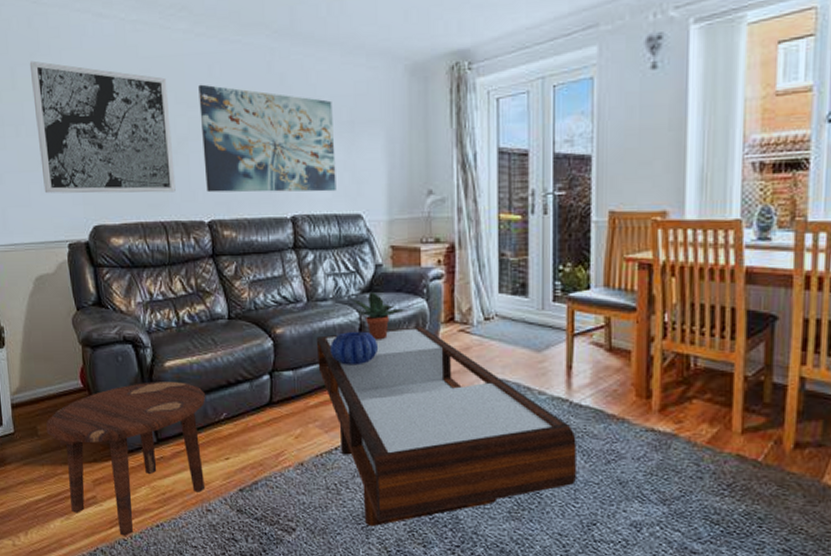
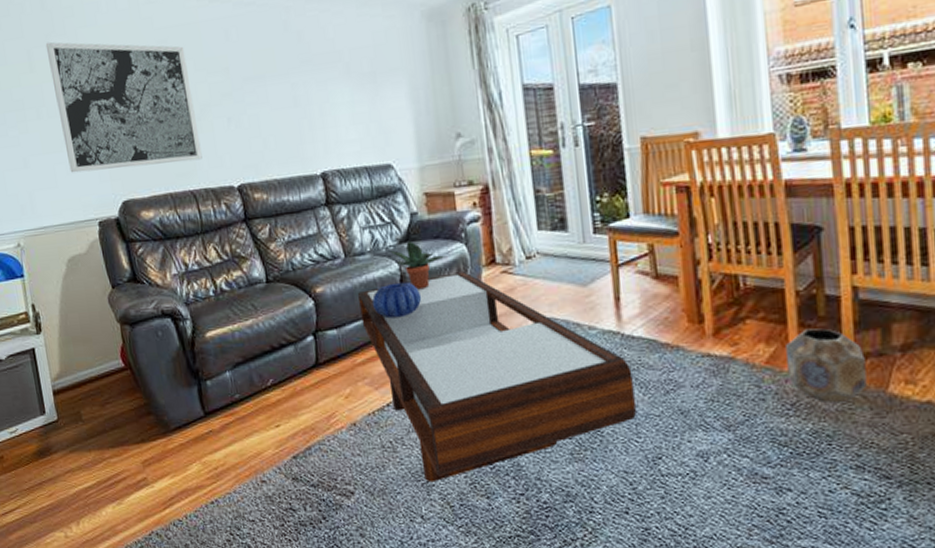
side table: present [45,382,206,536] -> none [89,351,257,516]
wall art: present [198,84,336,193] -> none [216,49,364,157]
planter: none [728,414,804,489] -> present [786,328,867,403]

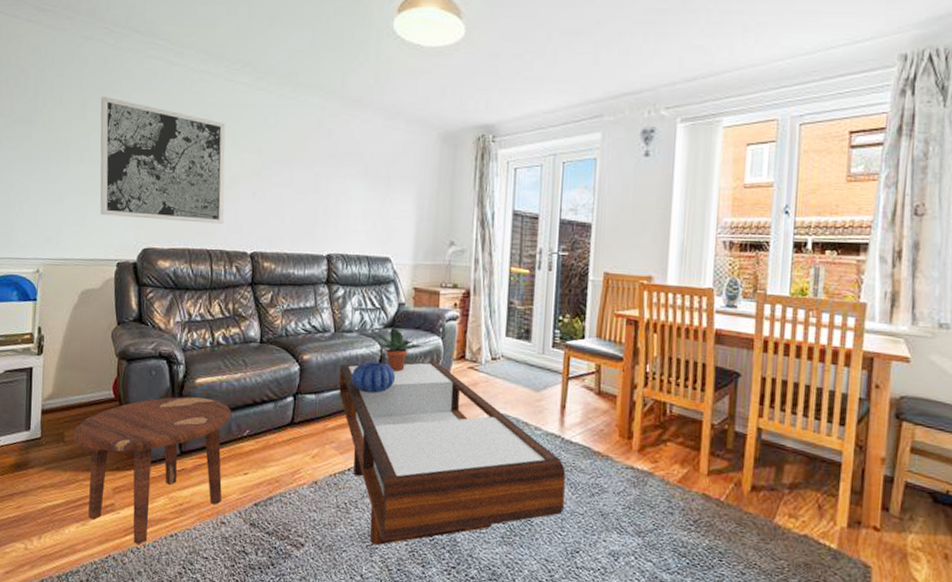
side table: none [89,351,257,516] -> present [72,396,232,544]
planter: present [786,328,867,403] -> none [695,458,760,526]

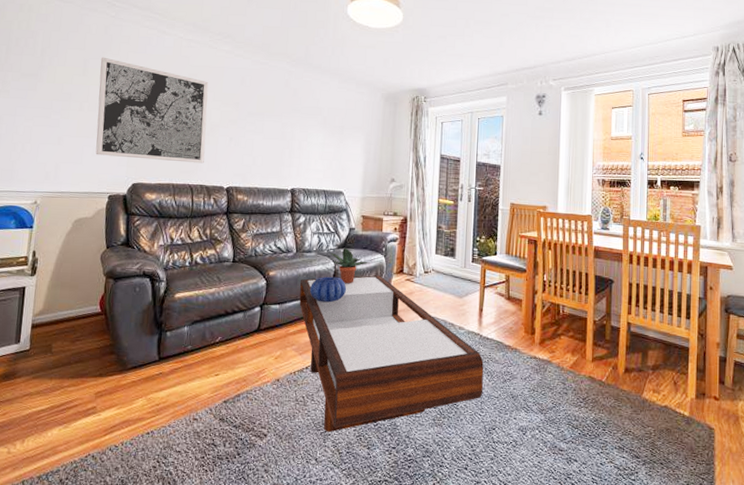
side table: present [72,396,232,544] -> none [60,309,206,443]

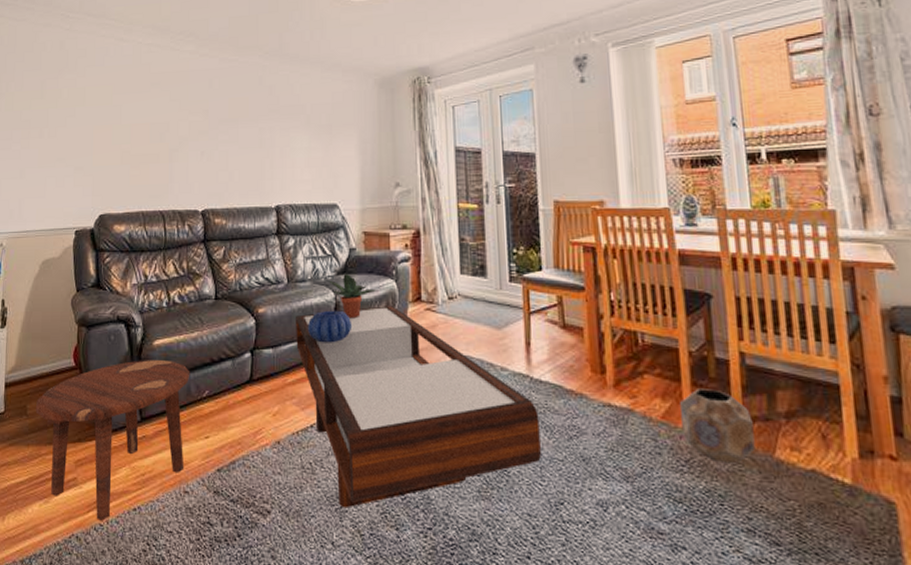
side table: none [60,309,206,443] -> present [35,360,190,521]
wall art: present [95,57,209,164] -> none [57,75,175,186]
planter: none [583,347,631,402] -> present [680,388,755,464]

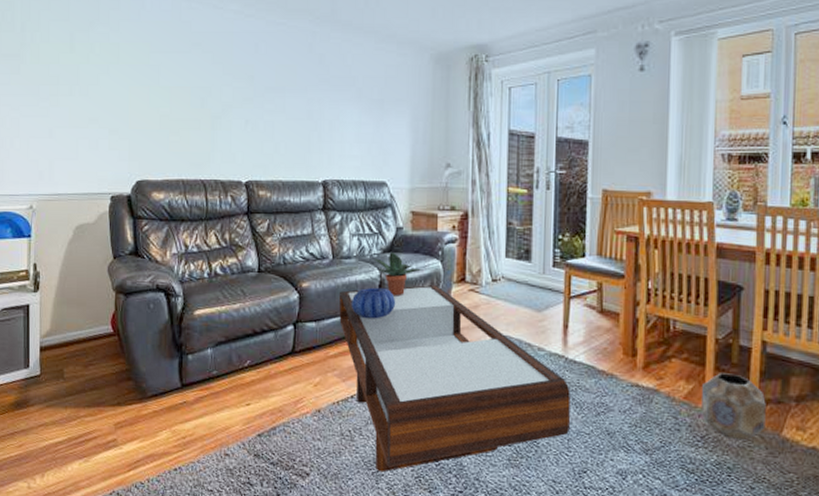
side table: present [35,360,190,521] -> none [72,329,232,479]

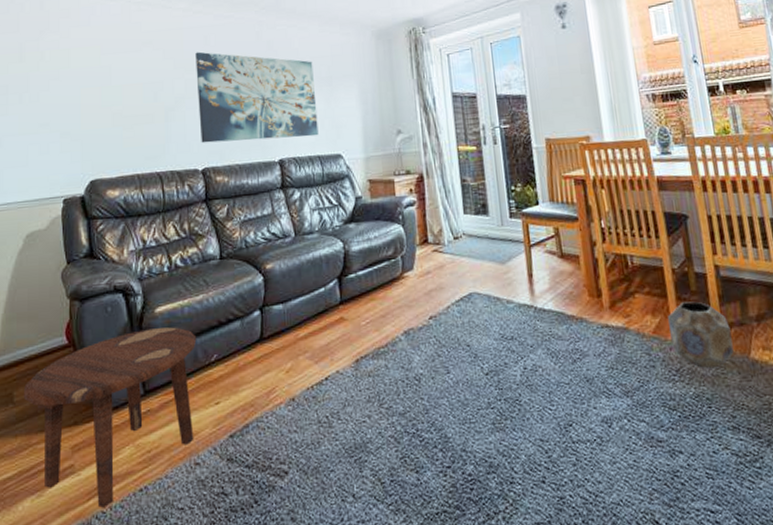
side table: none [72,329,232,479] -> present [23,327,197,508]
wall art: none [244,59,366,161] -> present [195,51,319,143]
coffee table: present [339,285,570,472] -> none [305,250,549,458]
decorative bowl: present [351,287,396,319] -> none [317,259,363,294]
potted plant: present [374,251,422,296] -> none [336,221,385,267]

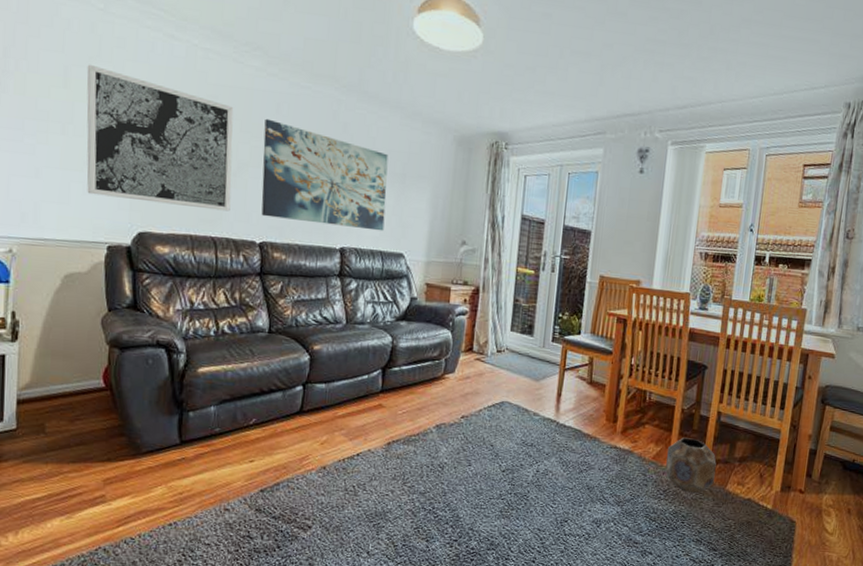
side table: present [23,327,197,508] -> none [55,386,238,535]
wall art: none [38,37,172,153] -> present [87,64,234,212]

